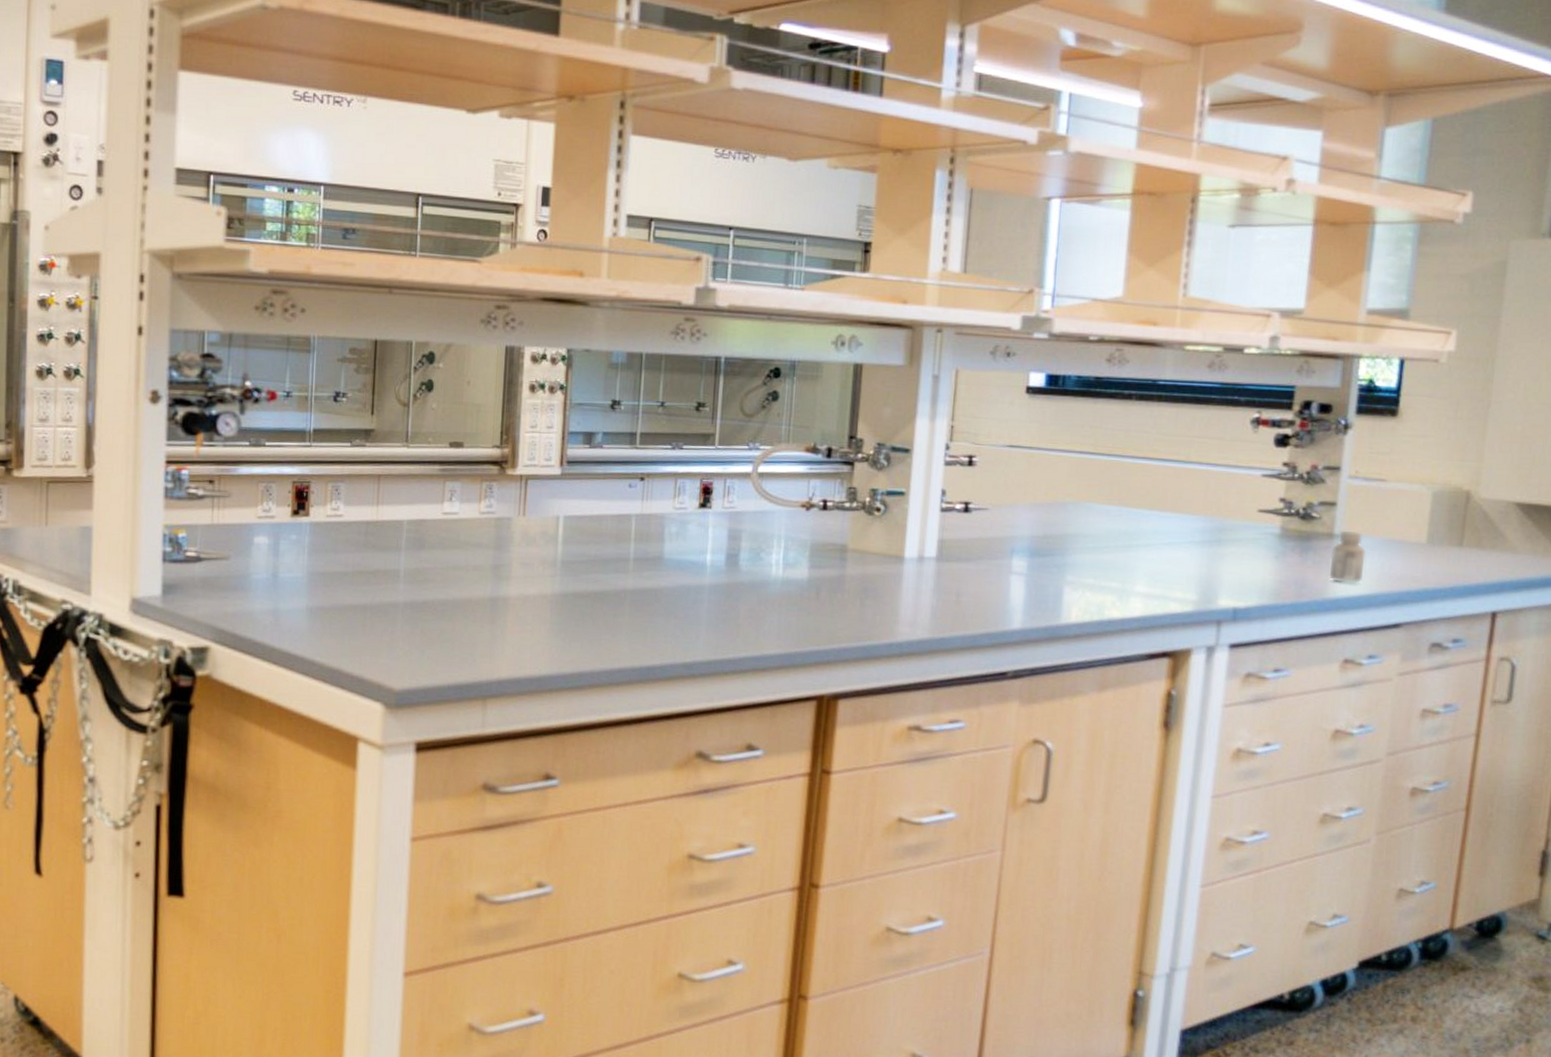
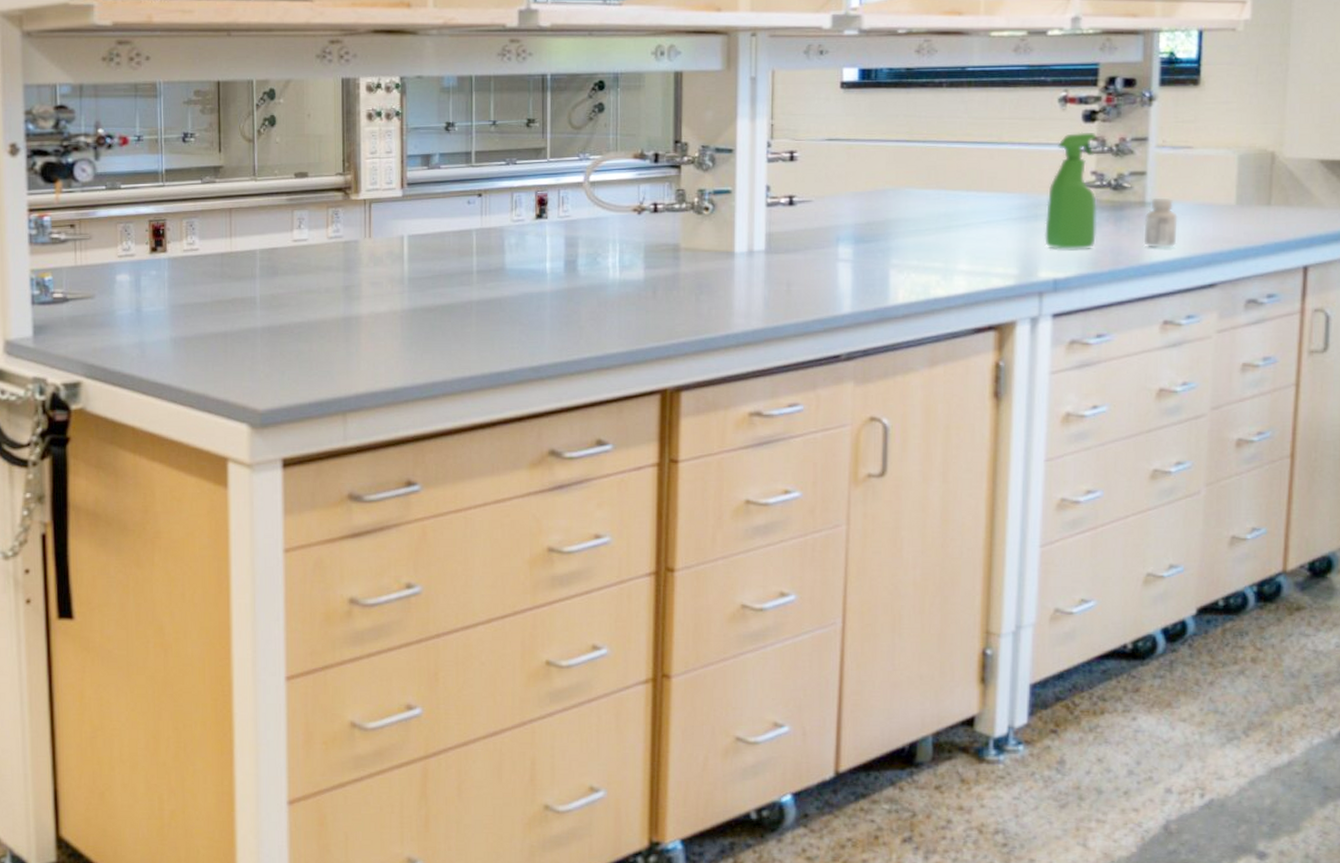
spray bottle: none [1226,456,1288,579] -> present [1045,132,1097,250]

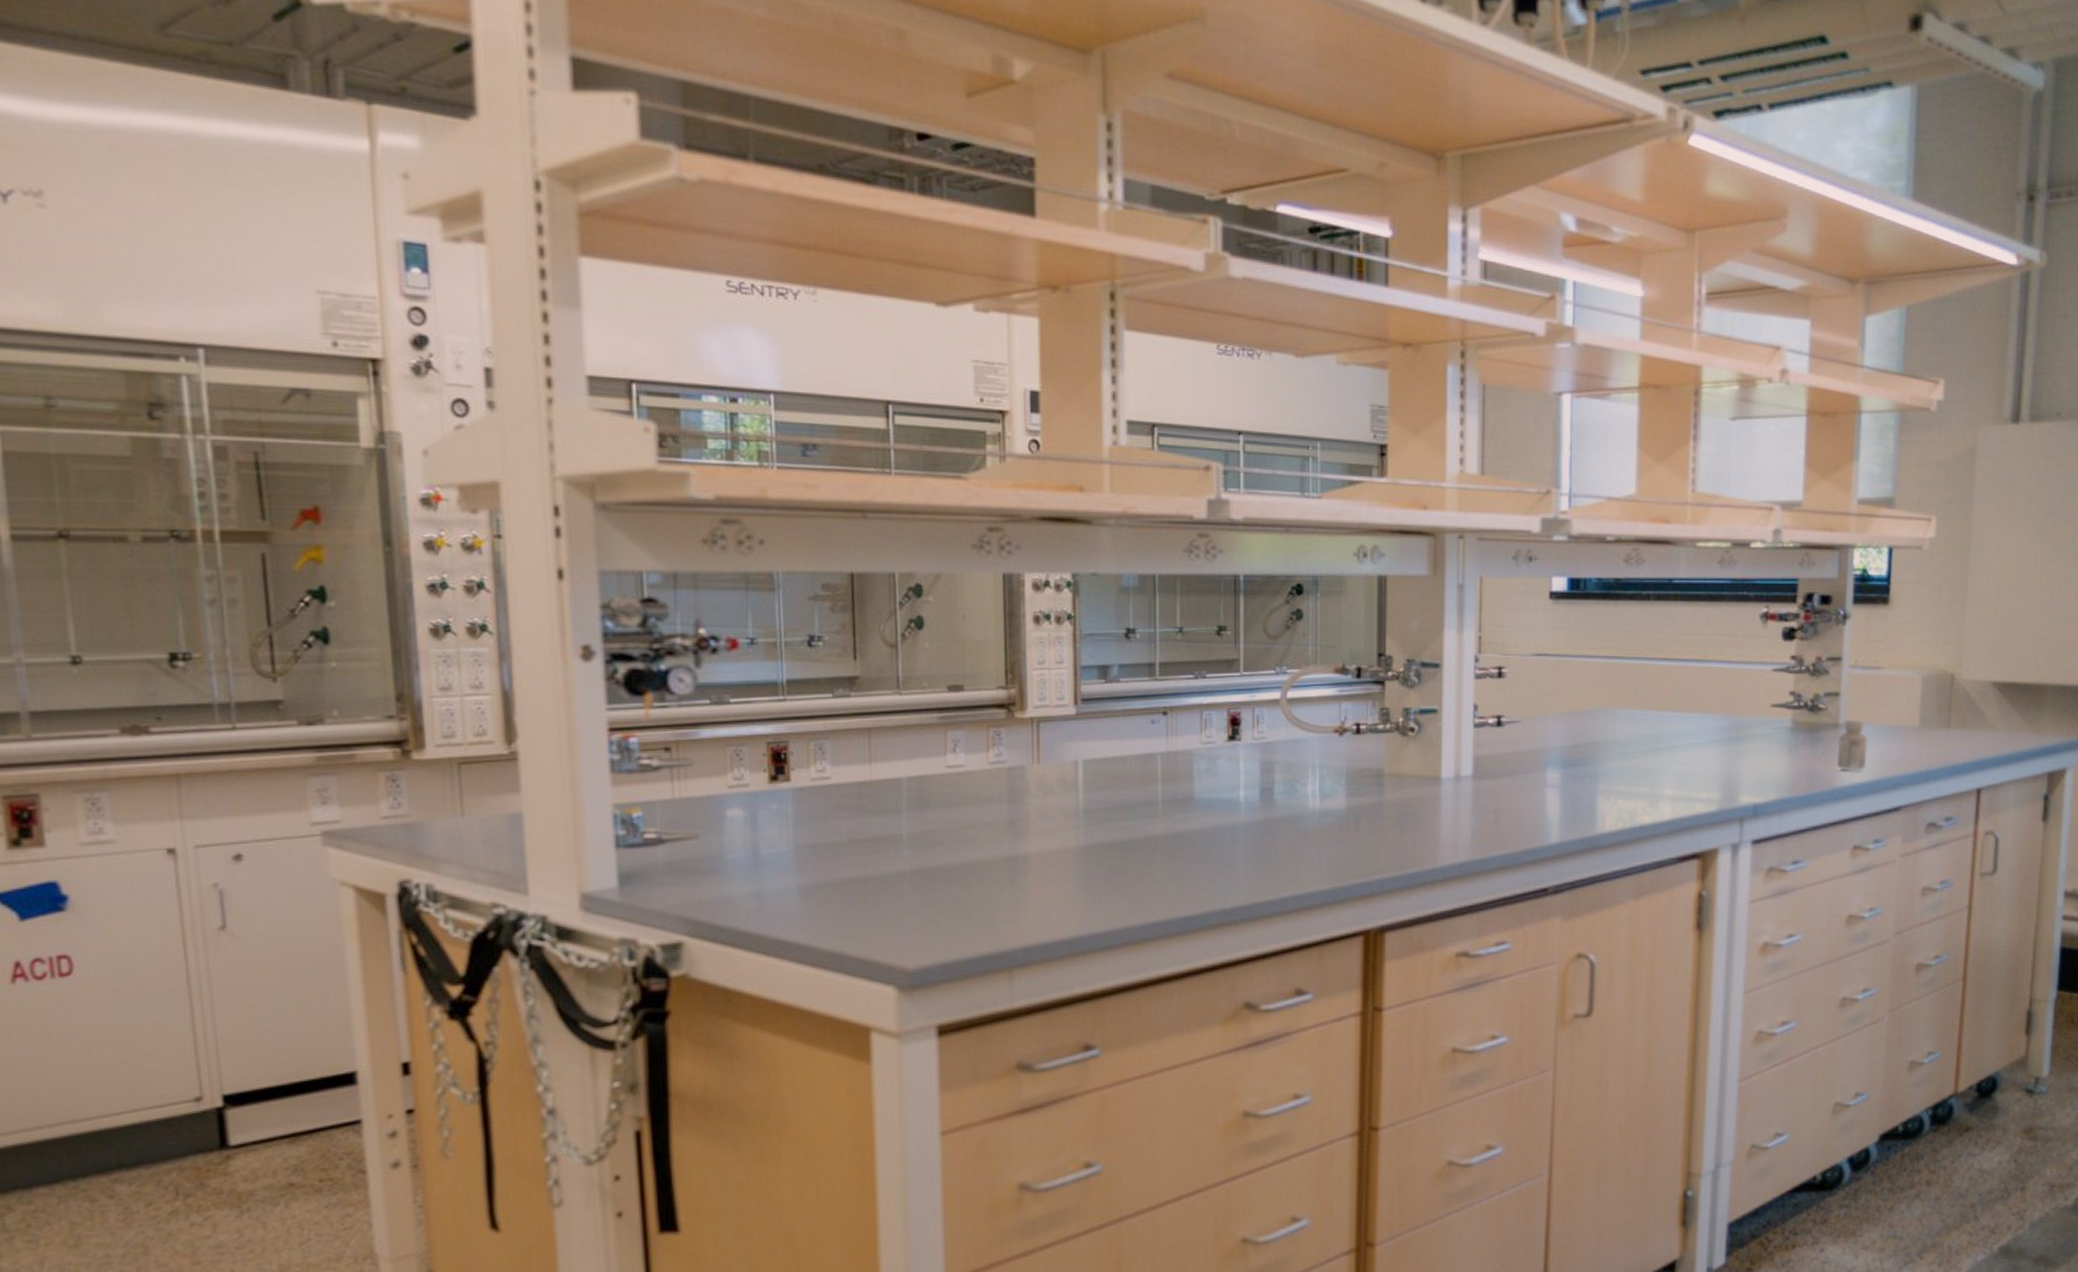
spray bottle: present [1045,132,1097,250] -> none [1746,650,1795,773]

